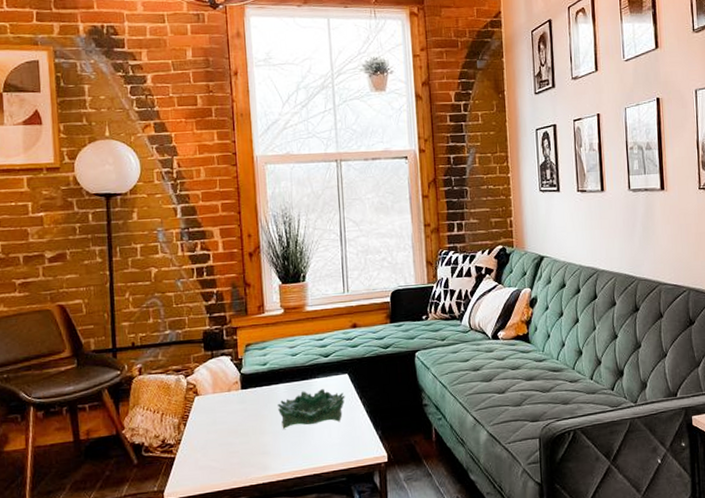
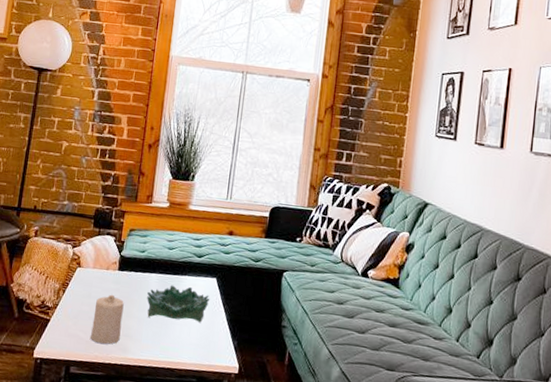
candle: none [223,415,257,469] -> present [91,294,124,344]

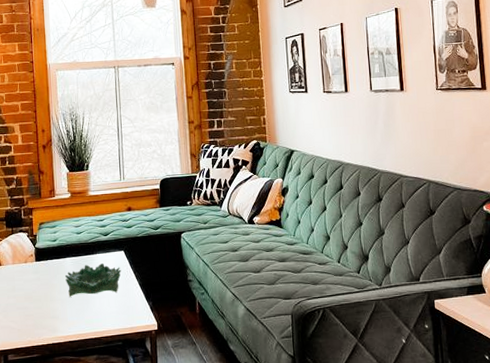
candle: present [91,294,124,344] -> none [20,284,48,330]

